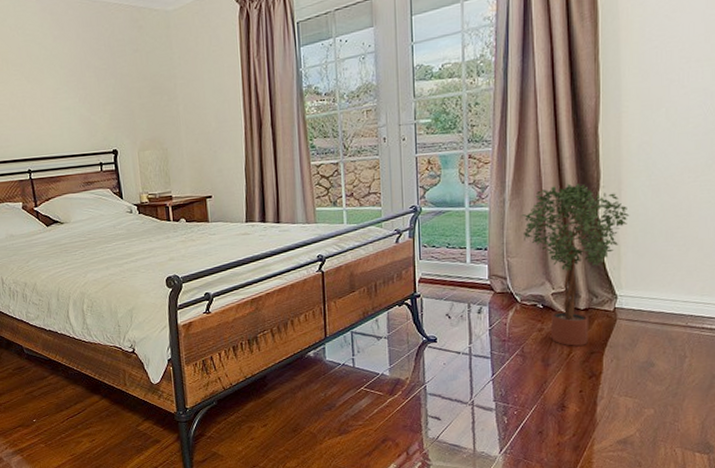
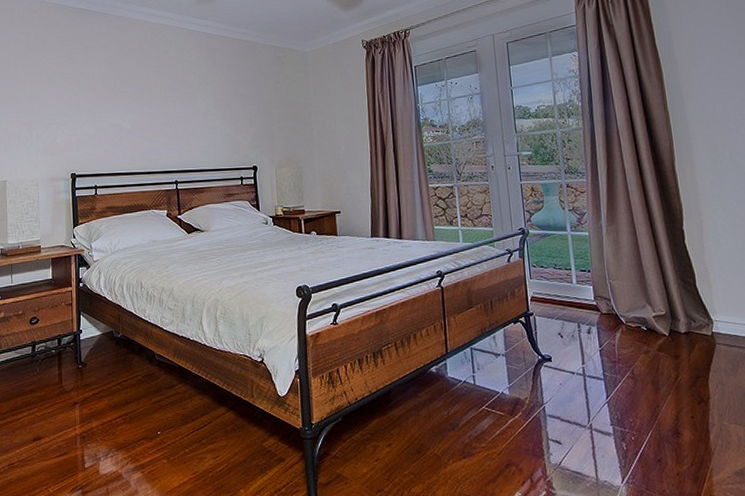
potted tree: present [521,183,630,346] -> none [617,213,713,370]

